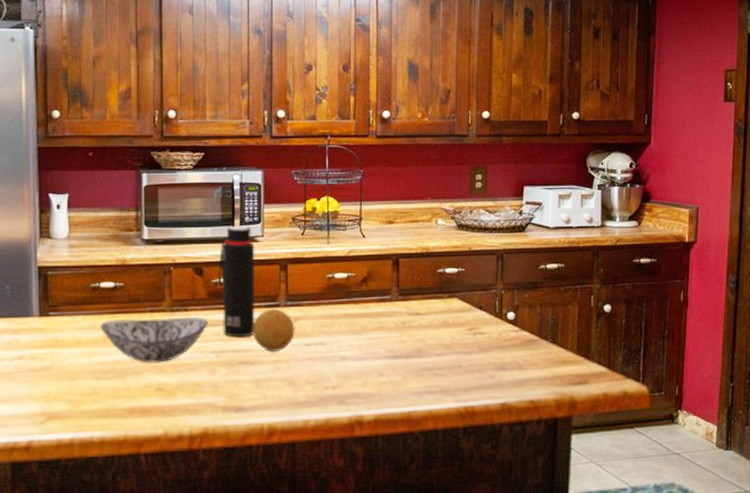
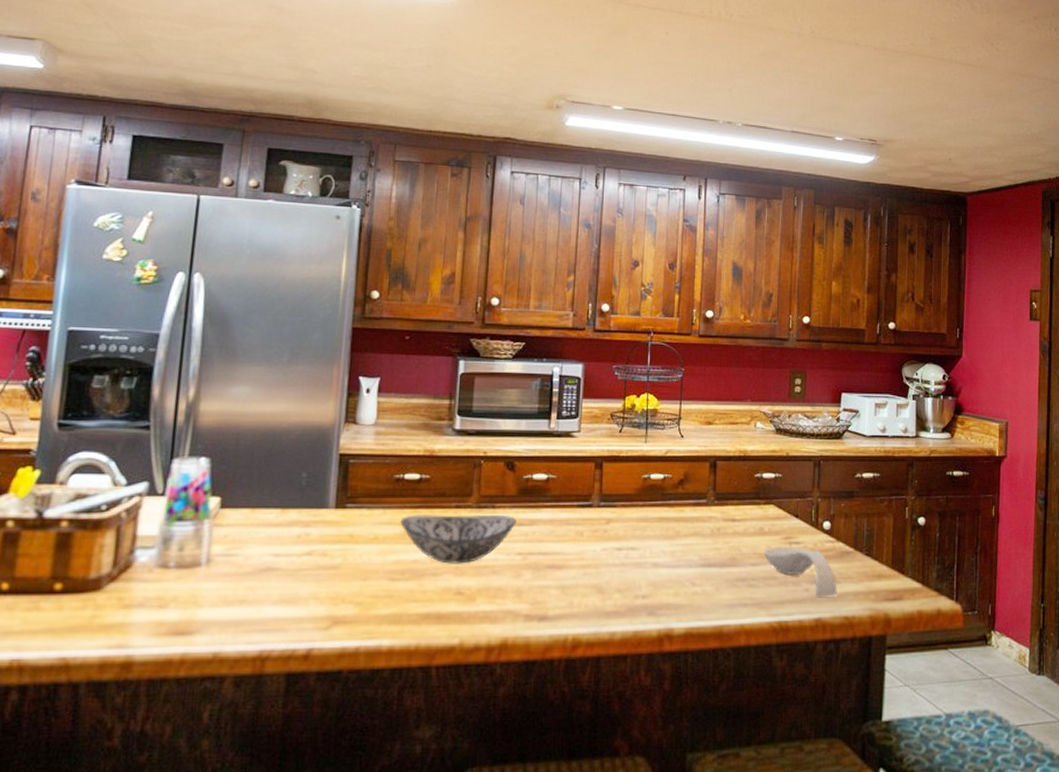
water bottle: present [218,225,256,338] -> none [530,419,571,539]
fruit: present [253,308,295,353] -> none [562,509,607,556]
spoon rest: none [448,336,523,383] -> present [763,546,837,597]

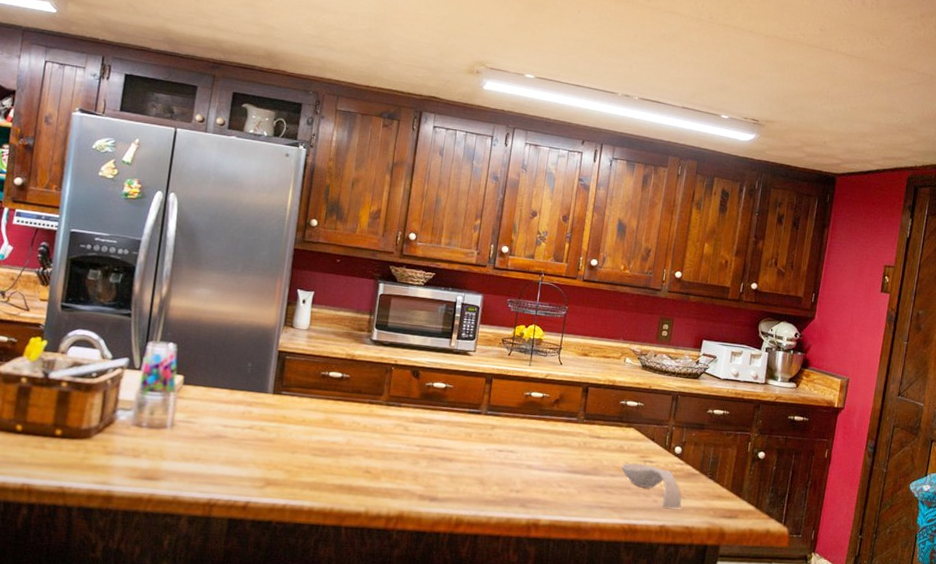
decorative bowl: present [400,515,516,564] -> none [324,405,418,449]

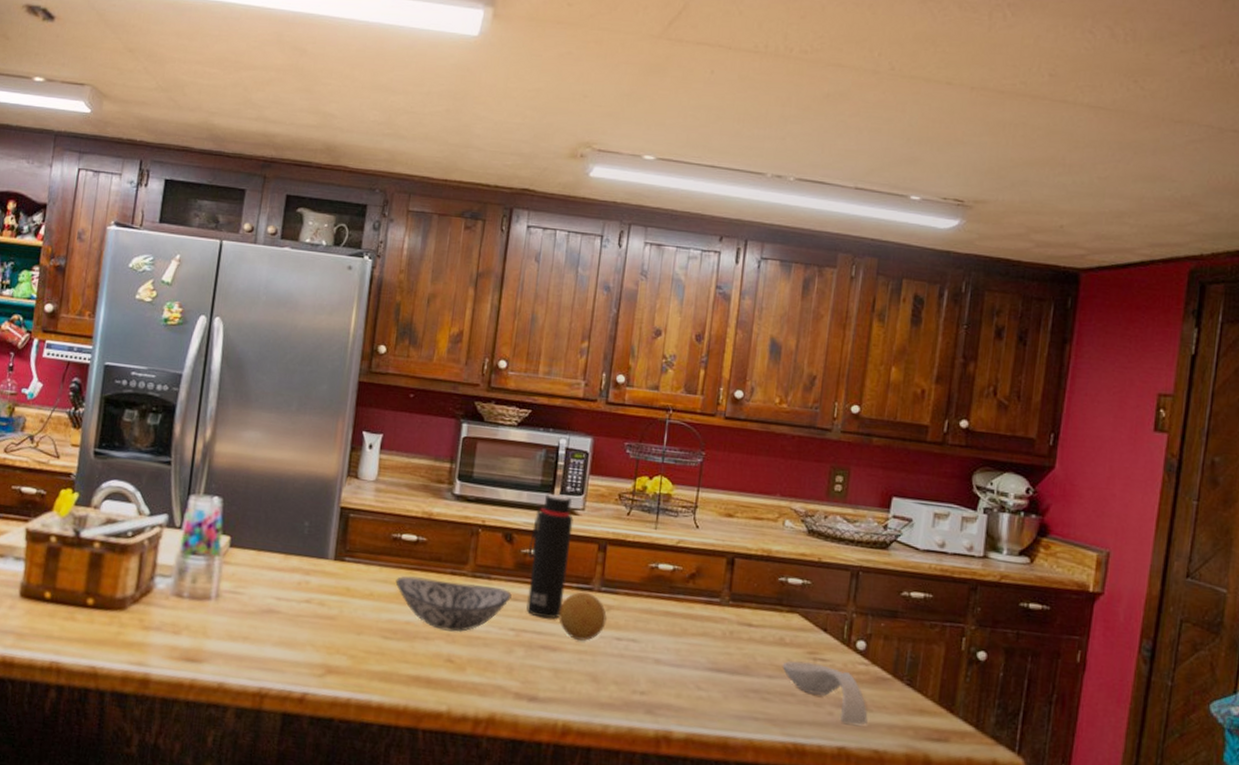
decorative bowl: none [324,405,418,449] -> present [395,576,512,633]
water bottle: none [429,339,467,437] -> present [526,494,574,619]
fruit: none [454,415,492,453] -> present [559,591,607,641]

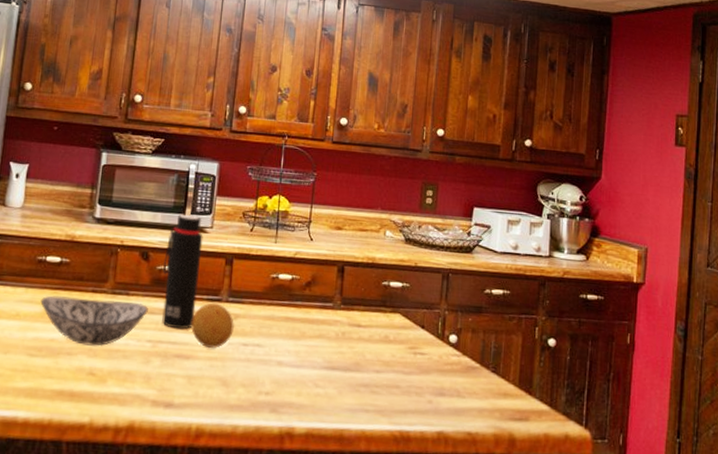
spoon rest: present [782,661,868,725] -> none [387,356,461,410]

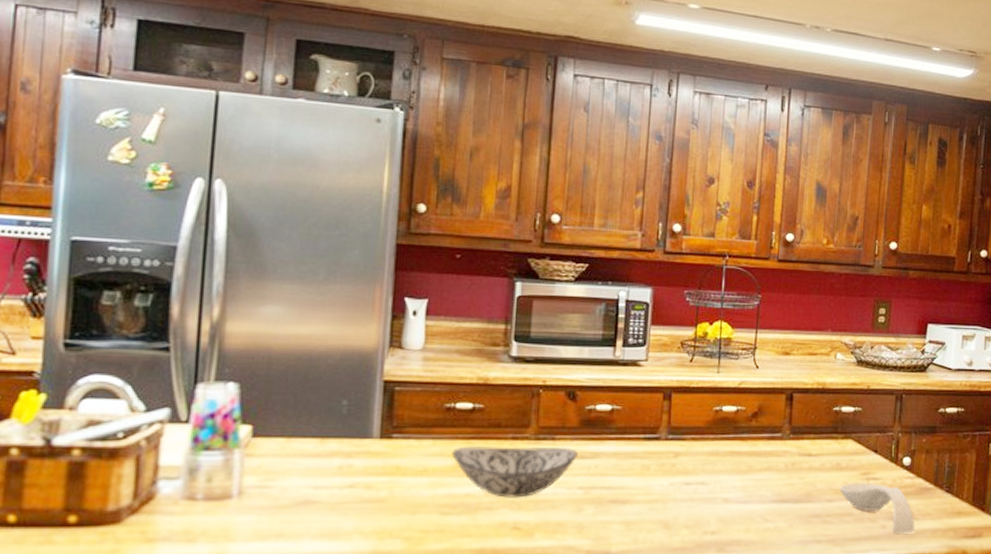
water bottle: present [162,214,203,330] -> none [593,347,637,473]
fruit: present [191,302,234,349] -> none [627,441,675,491]
spoon rest: none [387,356,461,410] -> present [839,482,915,534]

